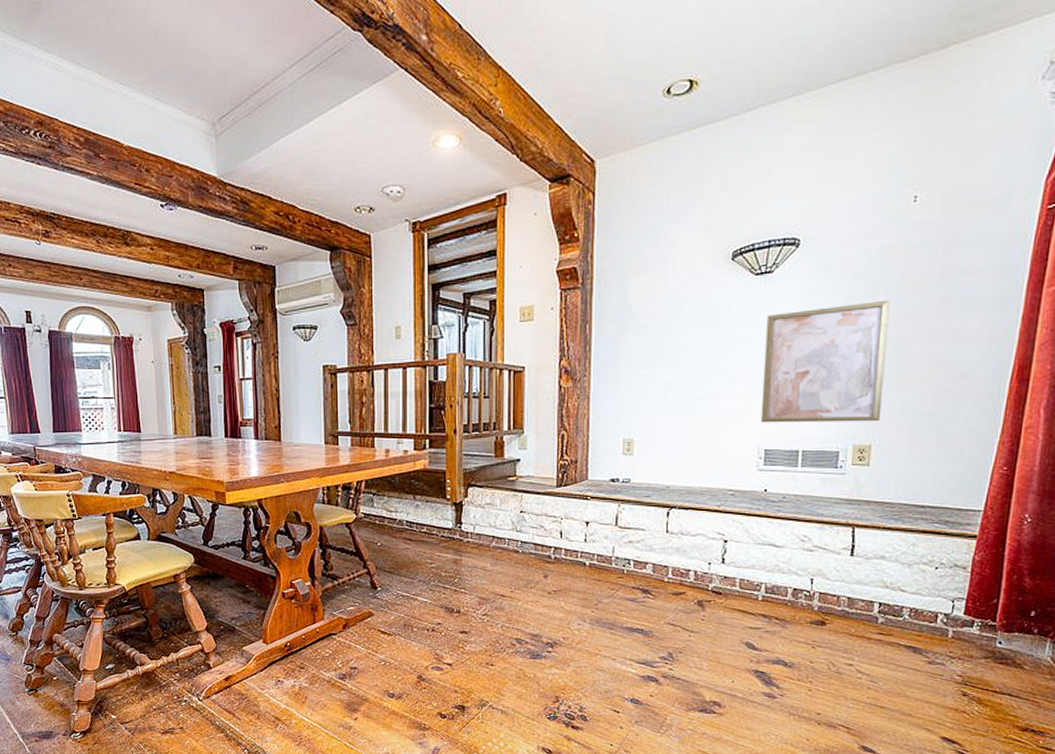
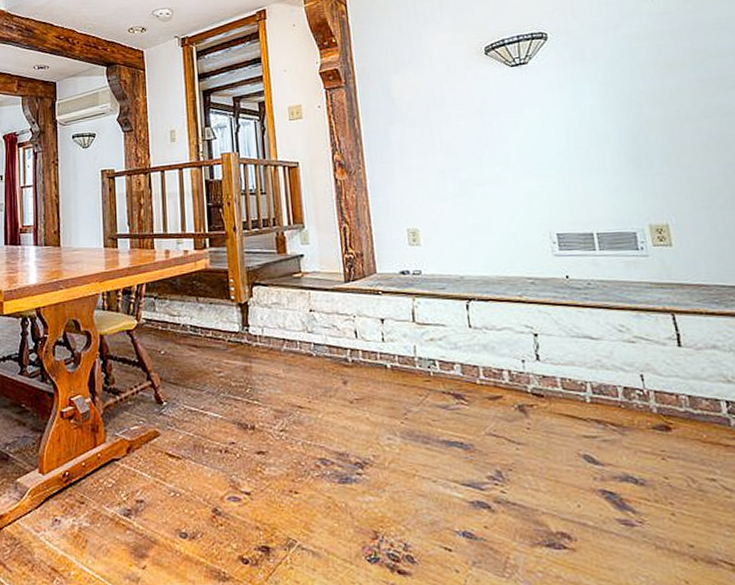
wall art: present [760,300,891,423] -> none [530,82,671,207]

